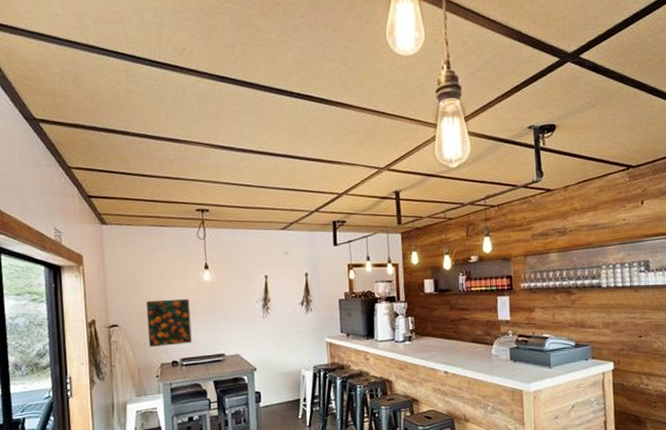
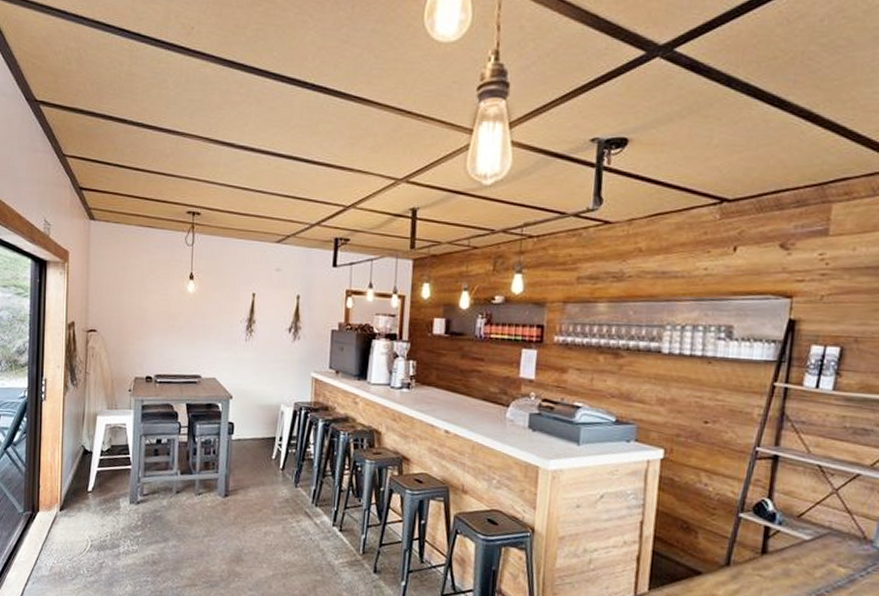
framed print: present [146,298,192,347] -> none [124,307,170,359]

